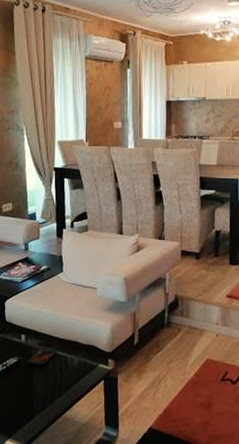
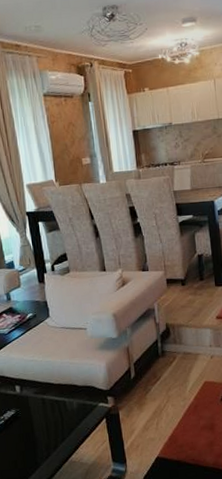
smartphone: present [27,347,58,365] -> none [25,394,55,414]

